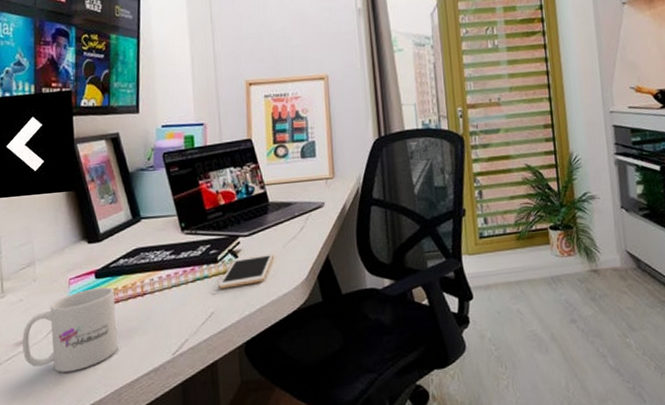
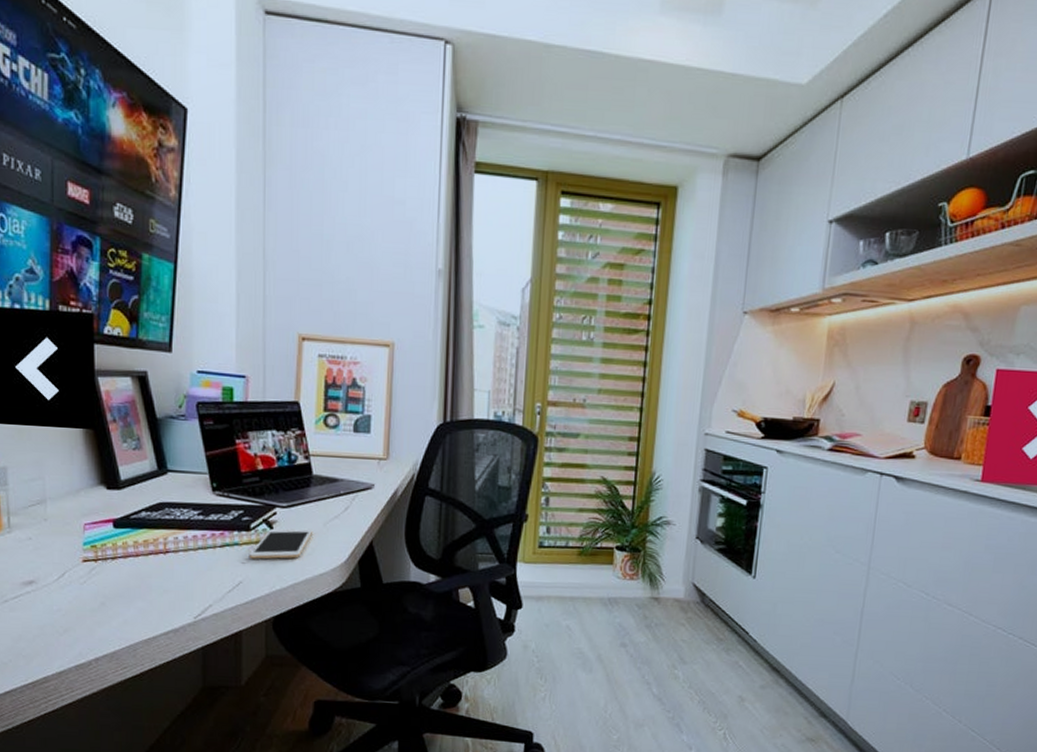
mug: present [22,287,118,373] -> none [31,537,136,620]

